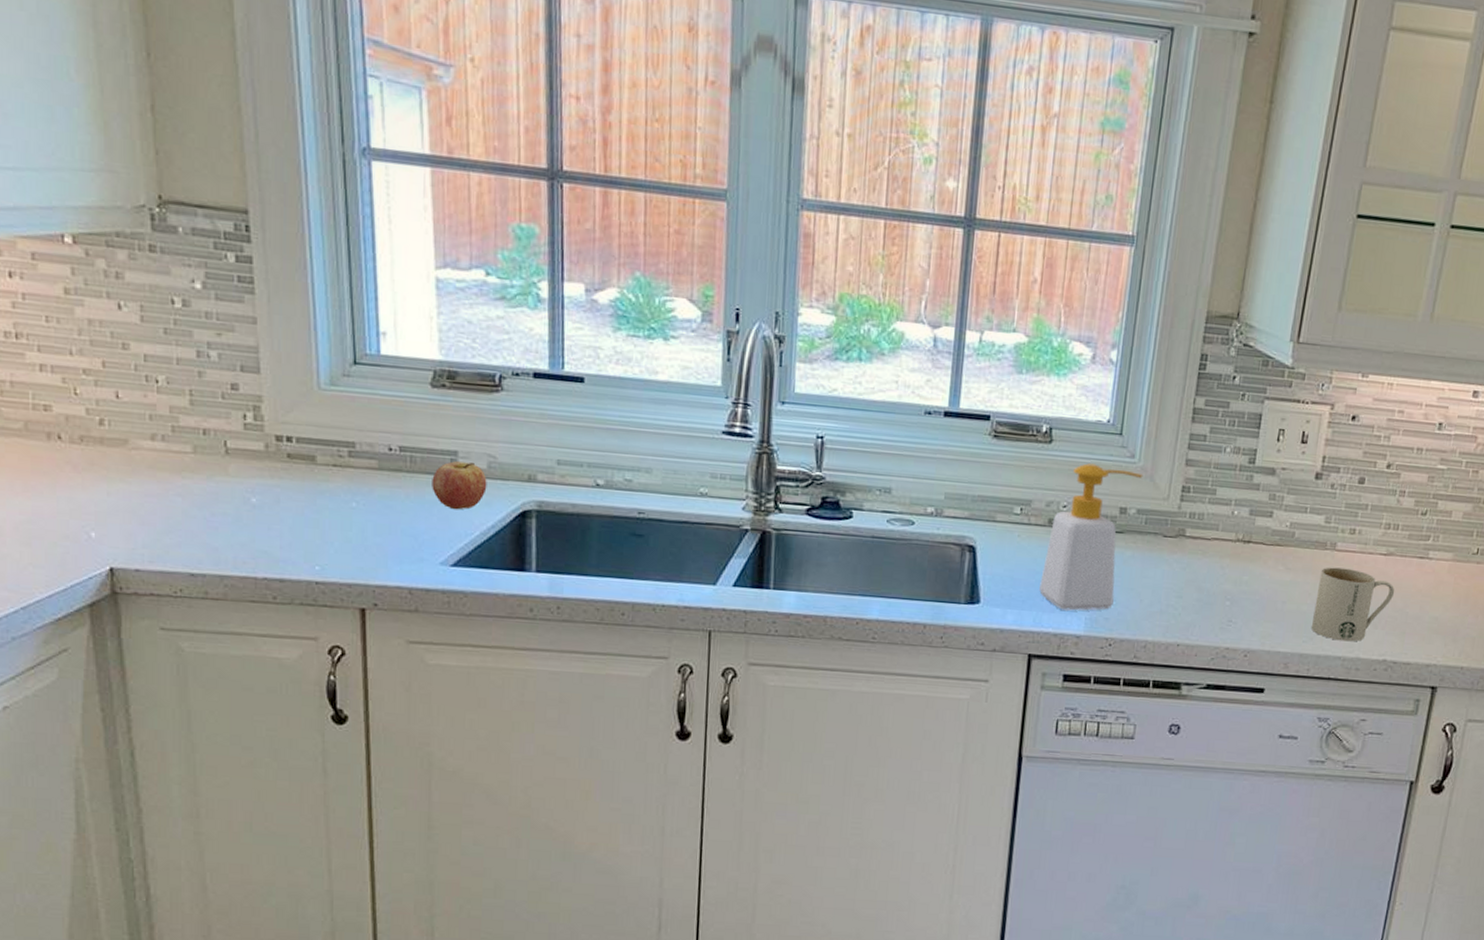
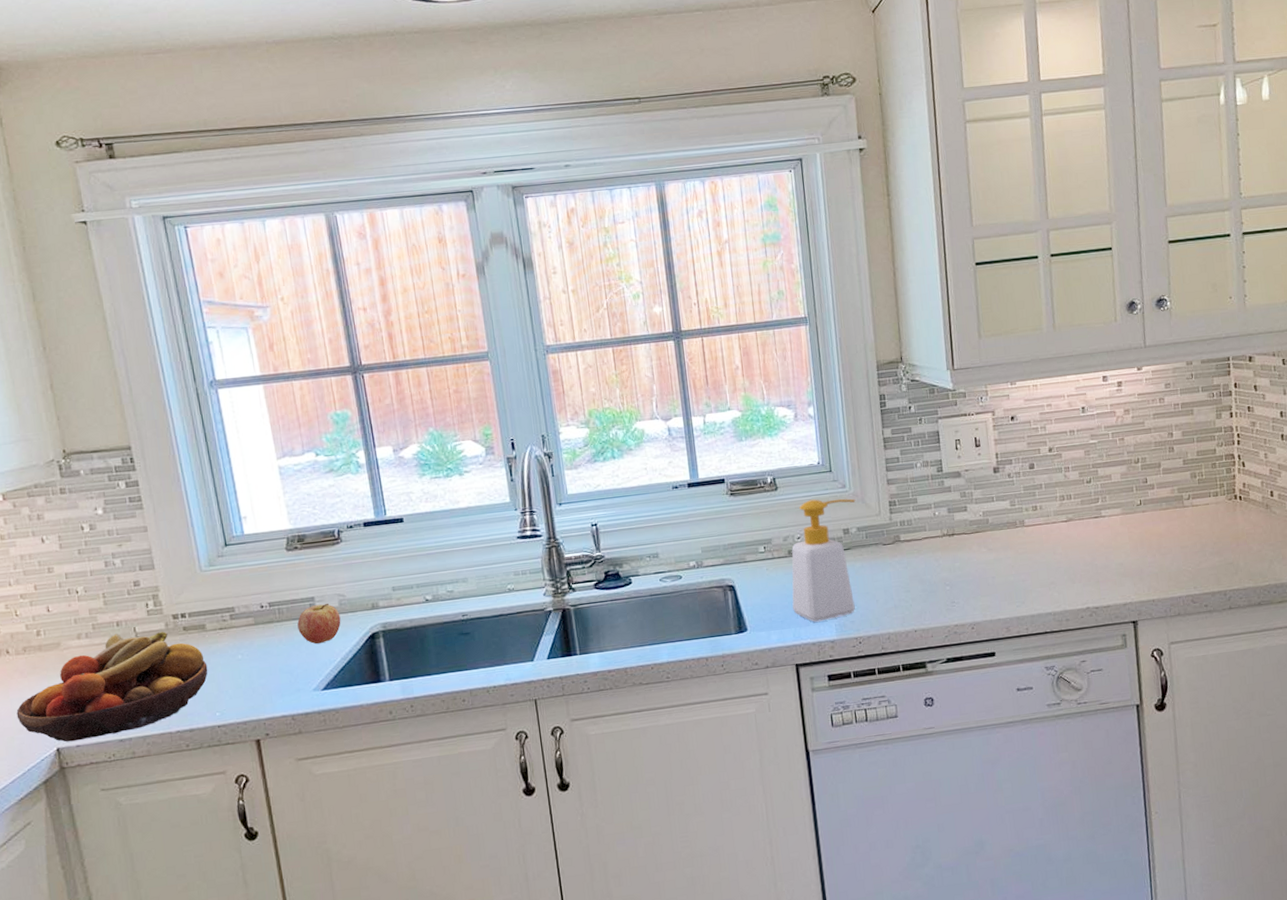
fruit bowl: none [63,444,312,566] -> present [16,632,208,742]
mug: present [1311,567,1395,642] -> none [1017,538,1082,600]

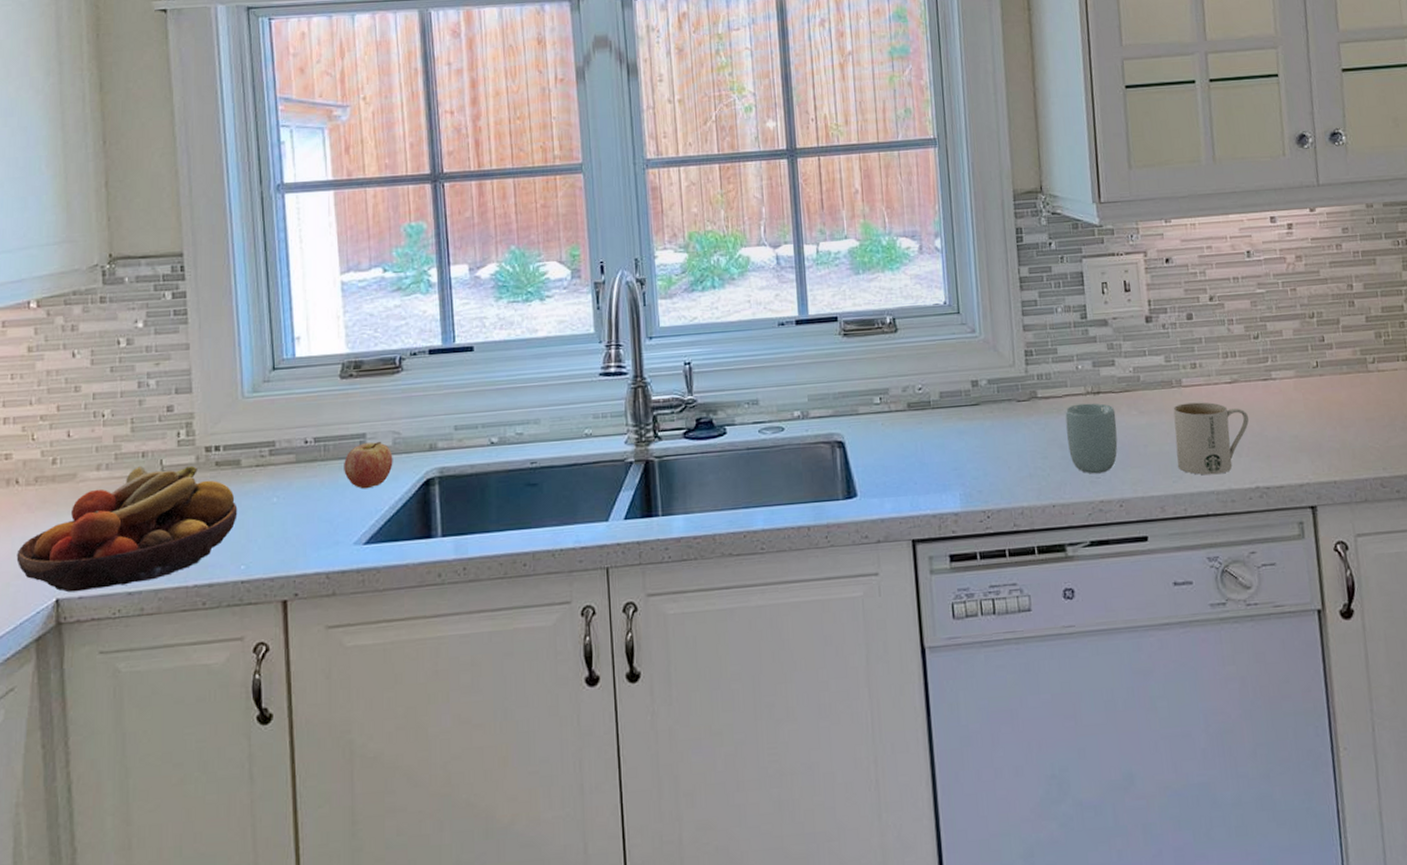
soap bottle: present [791,498,856,622] -> none [910,344,987,490]
cup: none [924,543,970,603] -> present [1065,403,1118,474]
mug: none [1017,538,1082,600] -> present [1173,402,1250,475]

